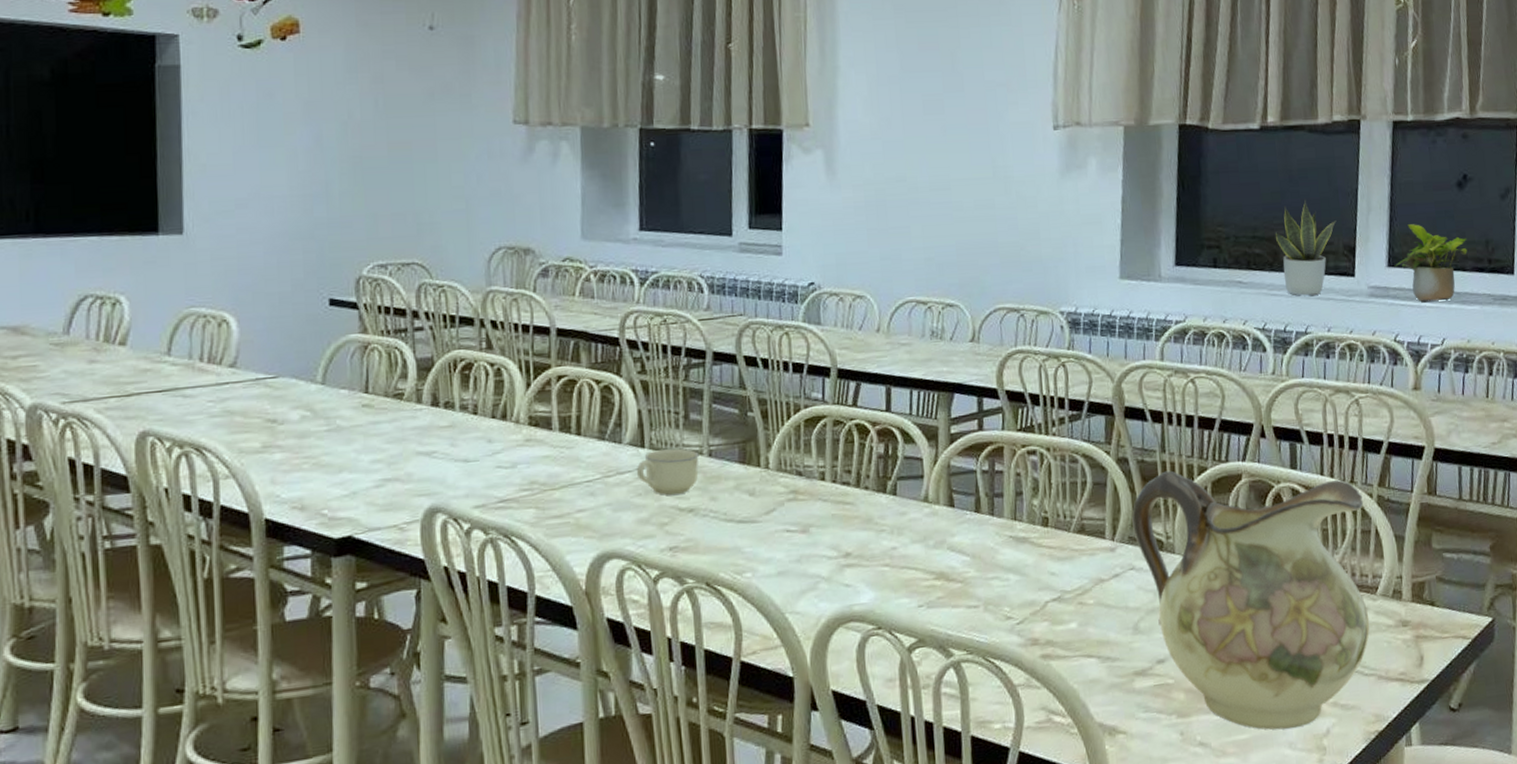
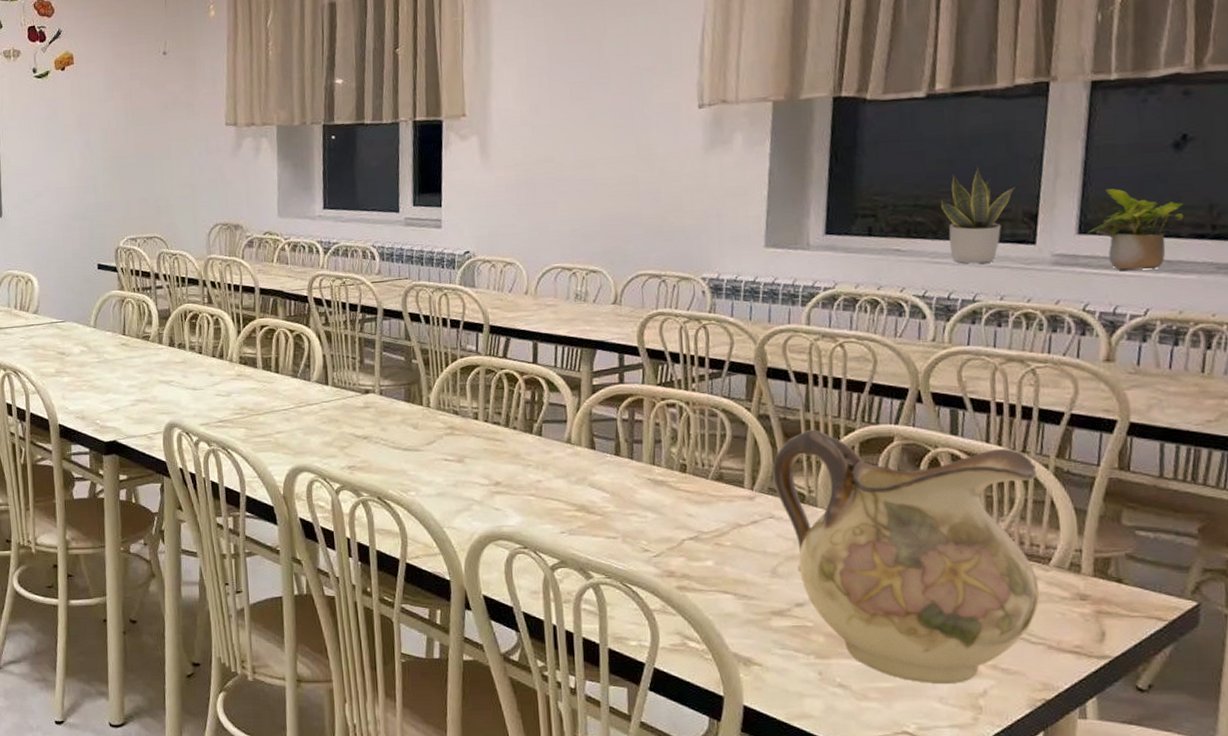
cup: present [636,448,699,495] -> none [321,387,372,424]

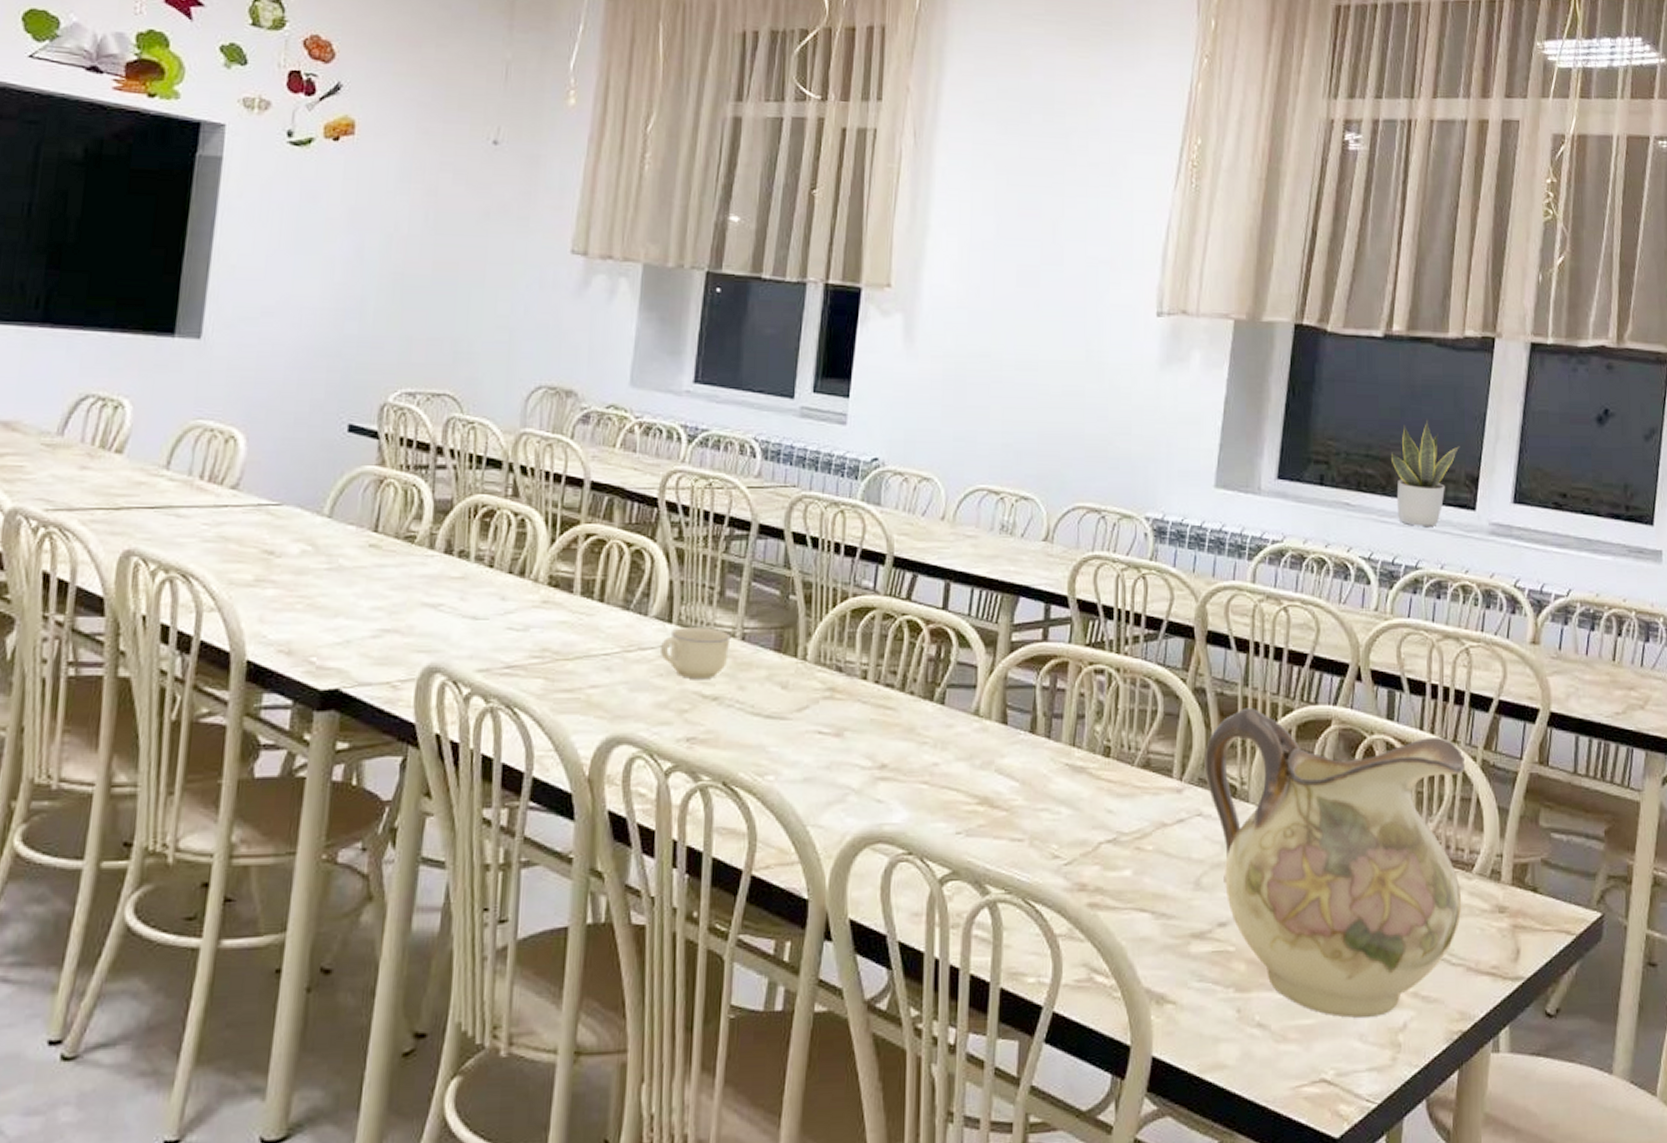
cup: none [321,387,372,424] -> present [659,628,731,679]
potted plant: present [1086,189,1184,271] -> none [1520,458,1604,547]

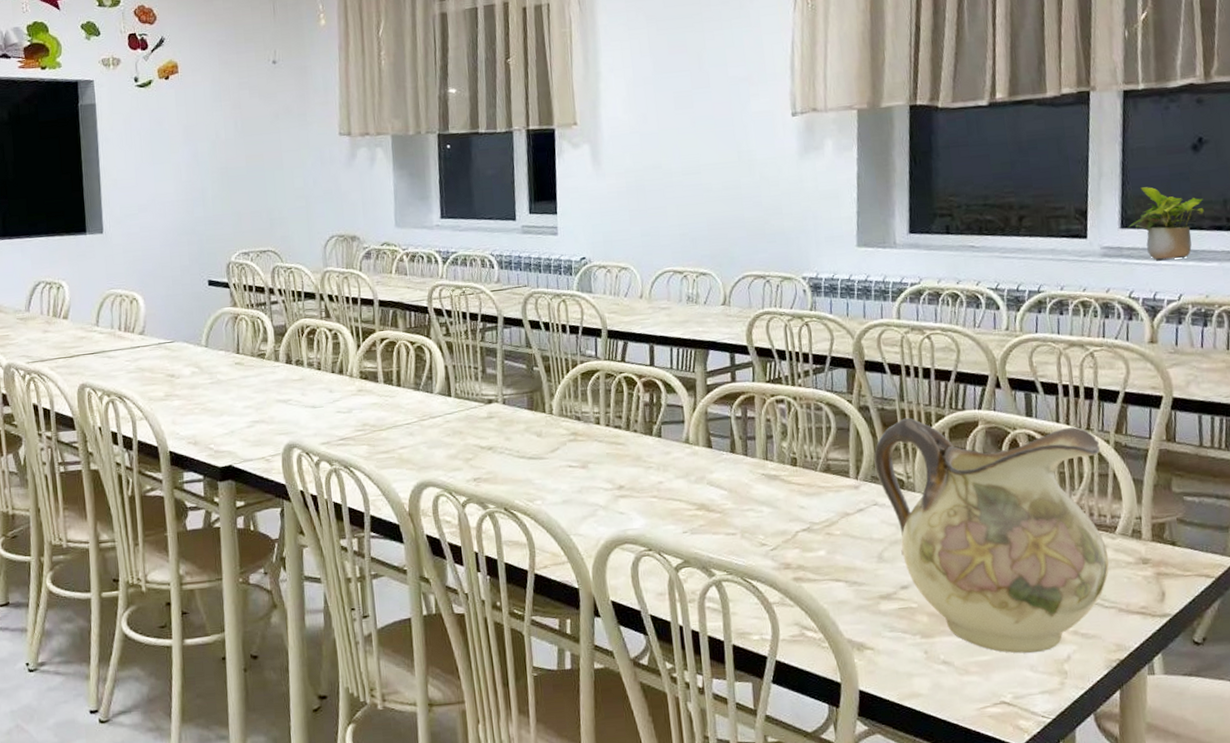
cup: present [659,628,731,679] -> none [445,397,495,436]
potted plant: present [1392,419,1460,526] -> none [1006,168,1067,258]
potted plant: none [1520,458,1604,547] -> present [1127,187,1204,261]

